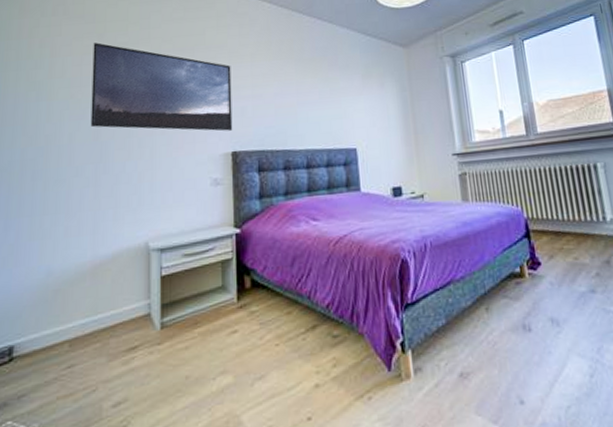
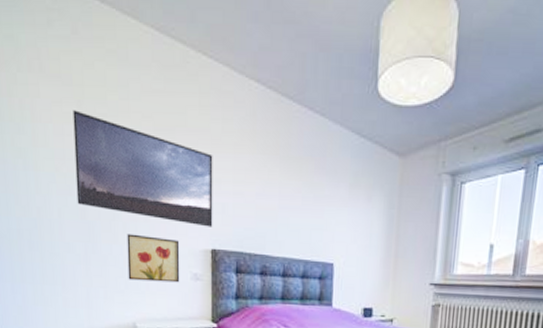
wall art: none [141,147,199,196] -> present [127,233,180,283]

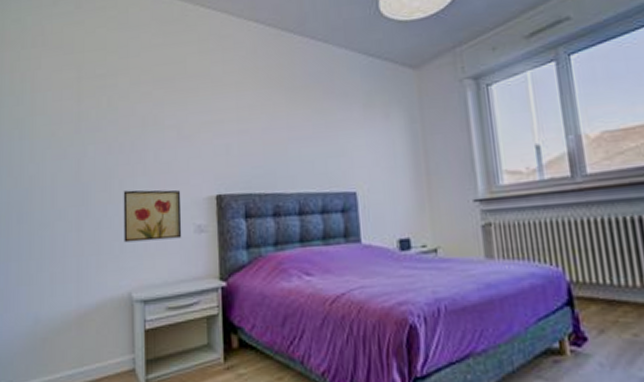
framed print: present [73,110,213,227] -> none [72,75,217,172]

